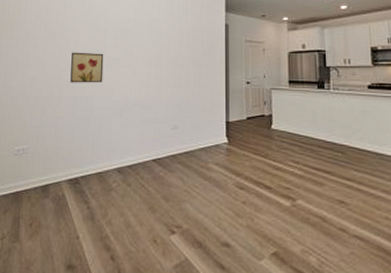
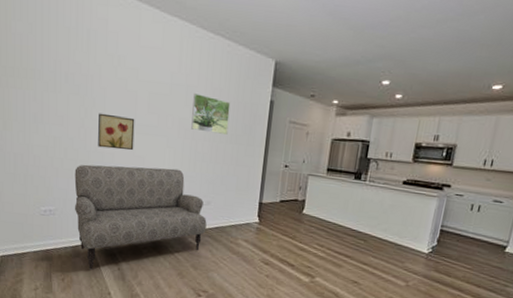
sofa: none [47,96,176,211] -> present [74,164,207,270]
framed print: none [155,25,189,60] -> present [191,92,231,136]

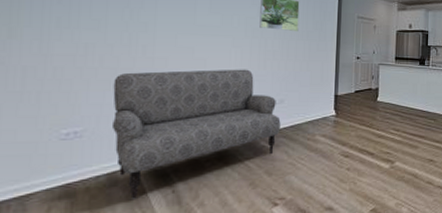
wall art: present [98,113,135,151] -> none [147,14,194,53]

